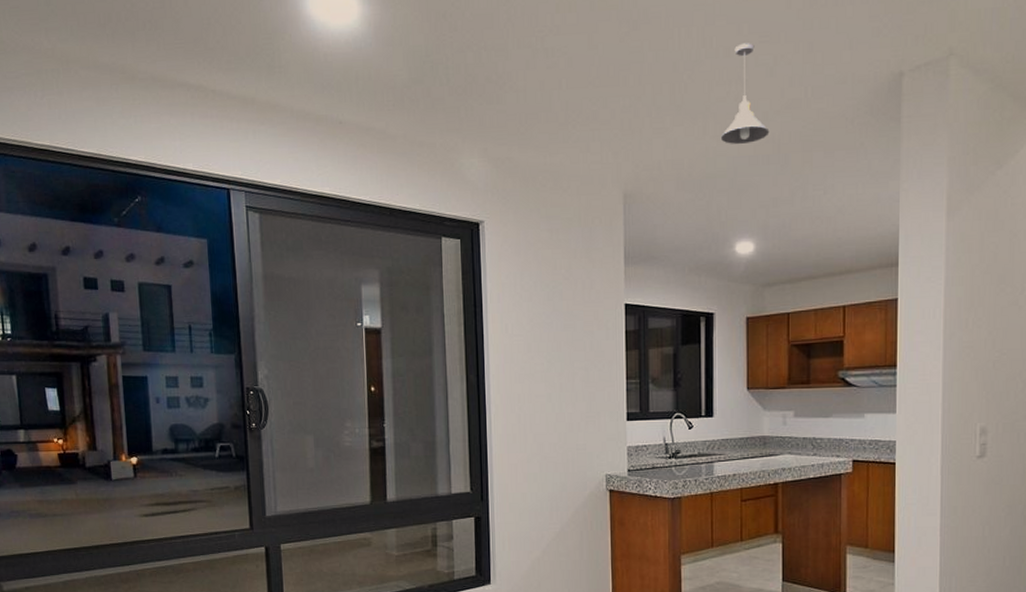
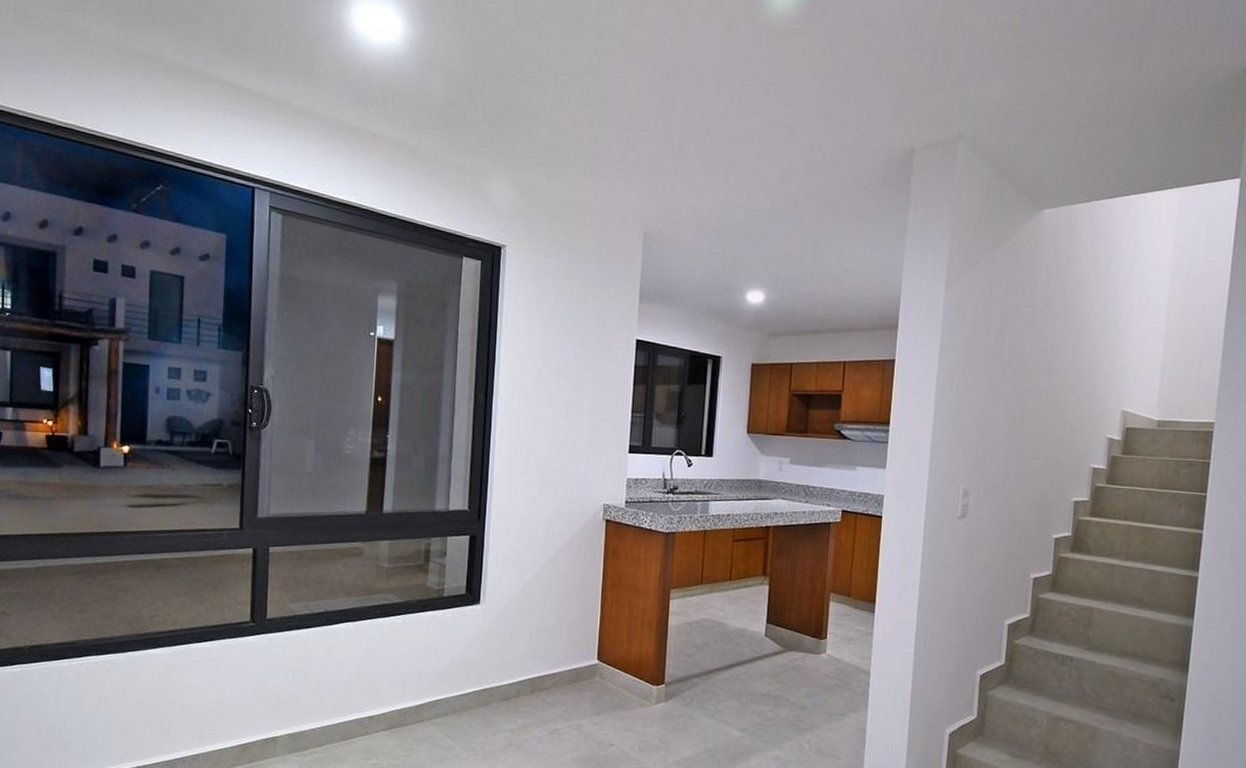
pendant light: present [720,43,770,144] -> none [740,104,787,199]

